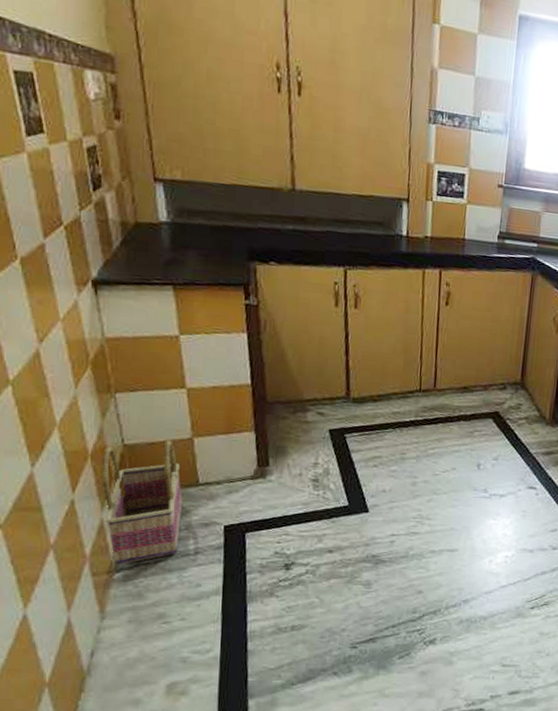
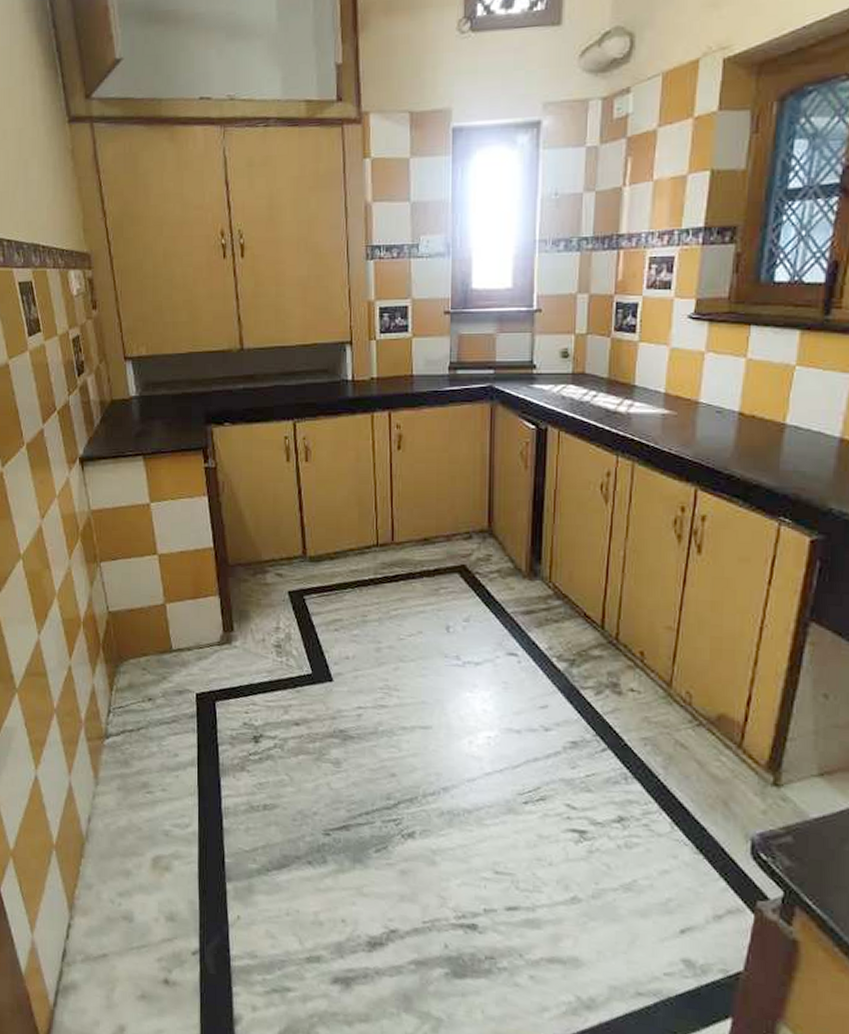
basket: present [101,440,183,565] -> none [91,606,160,731]

